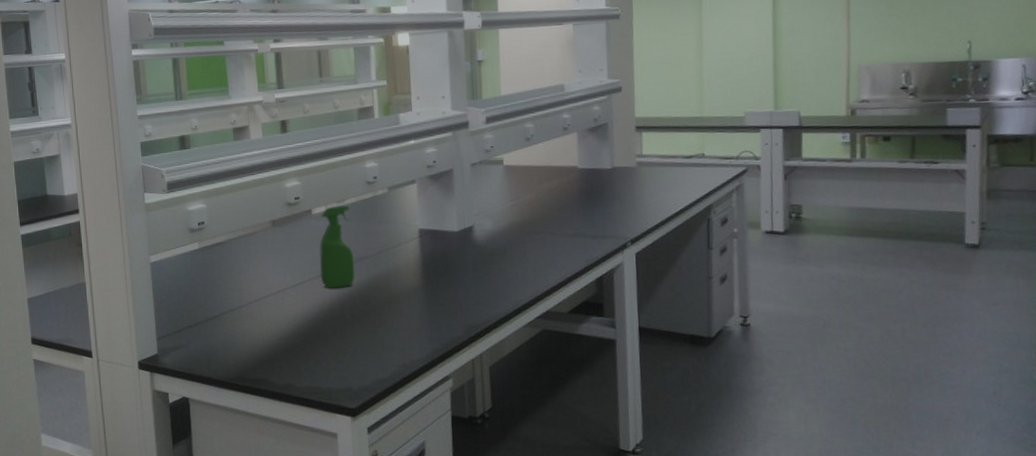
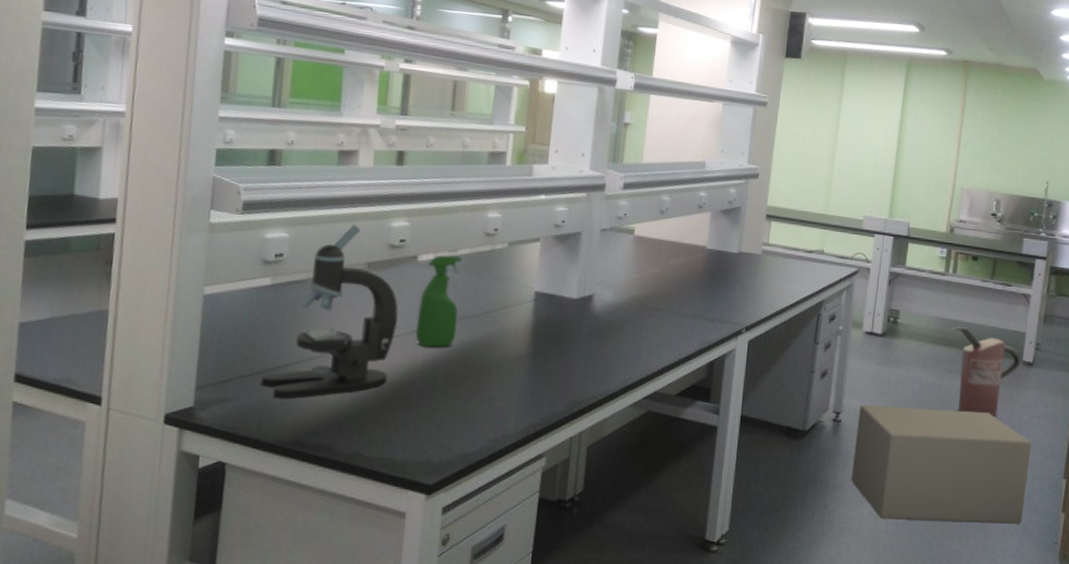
microscope: none [204,189,304,342] -> present [261,224,398,398]
cardboard box: none [769,304,991,423] -> present [851,405,1032,524]
fire extinguisher: none [867,214,965,307] -> present [950,327,1022,417]

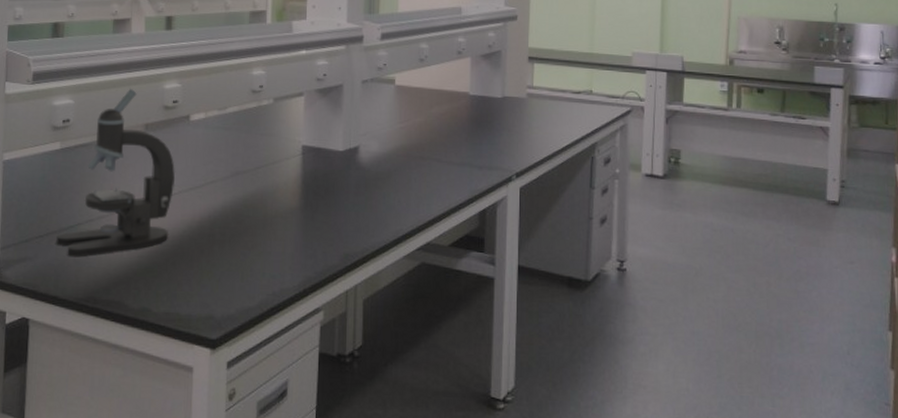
spray bottle: present [415,255,463,348] -> none [192,113,232,204]
cardboard box: present [851,405,1032,524] -> none [642,252,847,382]
fire extinguisher: present [950,327,1022,417] -> none [739,165,826,263]

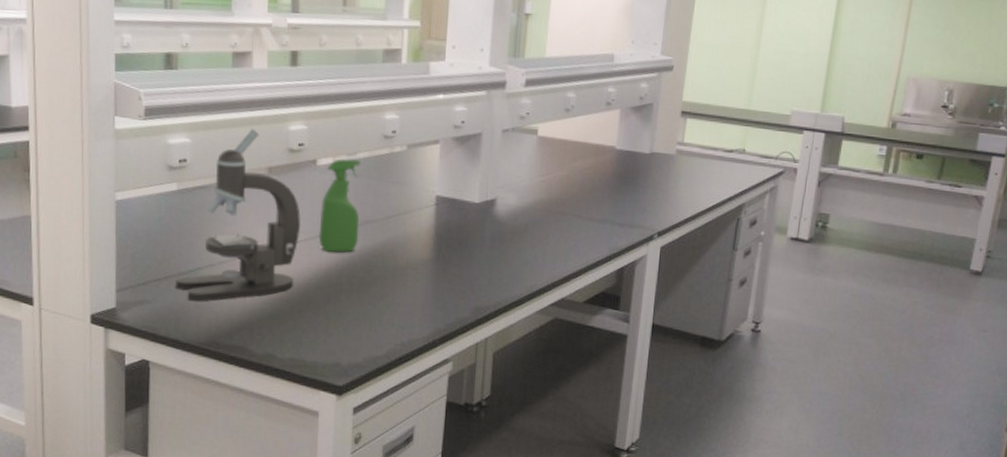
spray bottle: none [192,113,232,204] -> present [318,158,362,253]

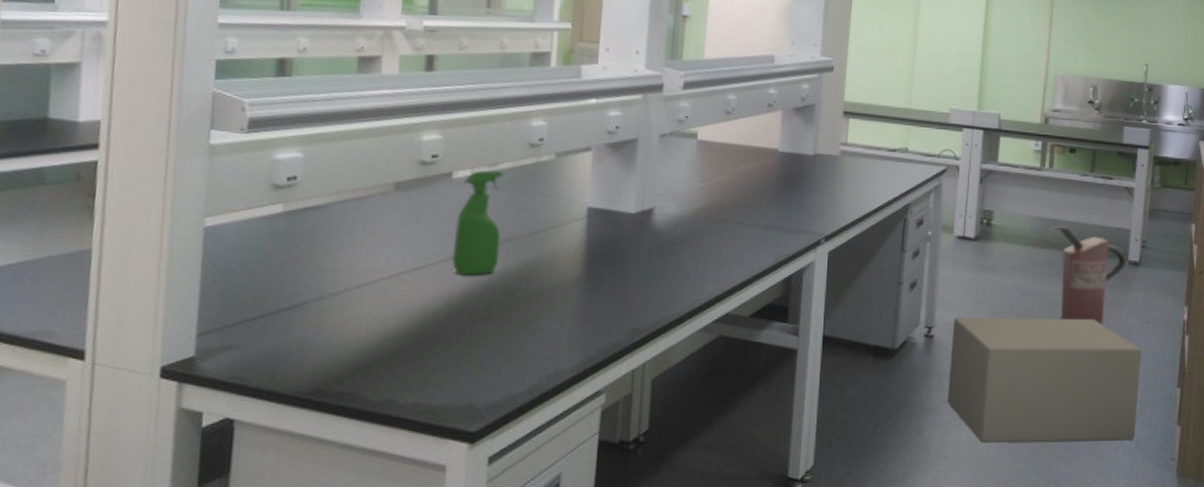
microscope: present [175,128,301,301] -> none [274,139,432,341]
cardboard box: none [770,315,975,442] -> present [947,318,1142,443]
fire extinguisher: none [887,232,970,329] -> present [1049,226,1128,323]

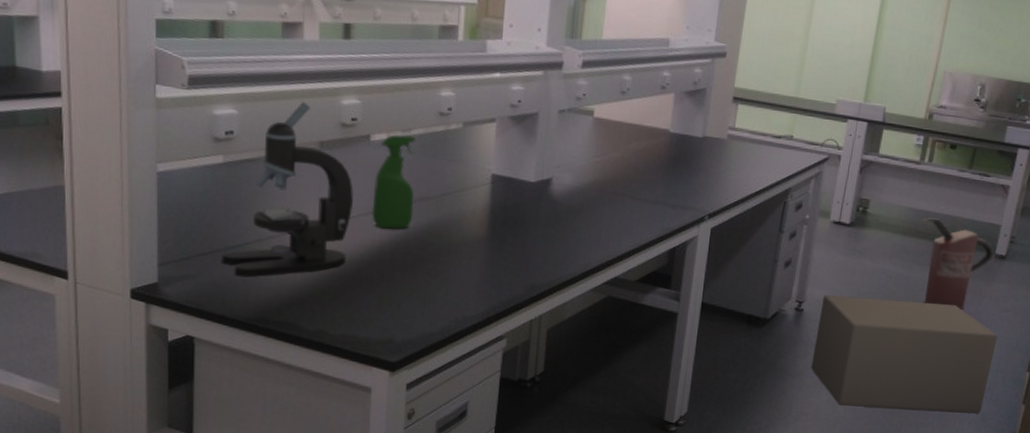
microscope: none [274,139,432,341] -> present [222,101,353,276]

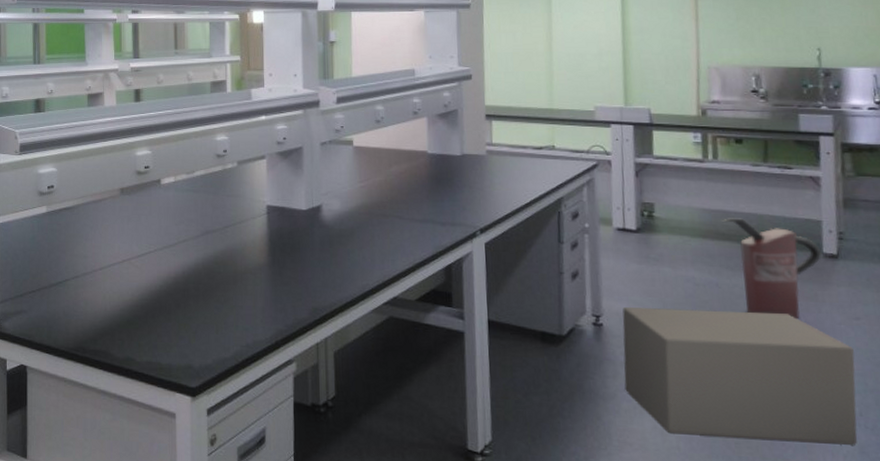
microscope: present [222,101,353,276] -> none [47,156,150,310]
spray bottle: present [372,134,417,229] -> none [166,177,201,261]

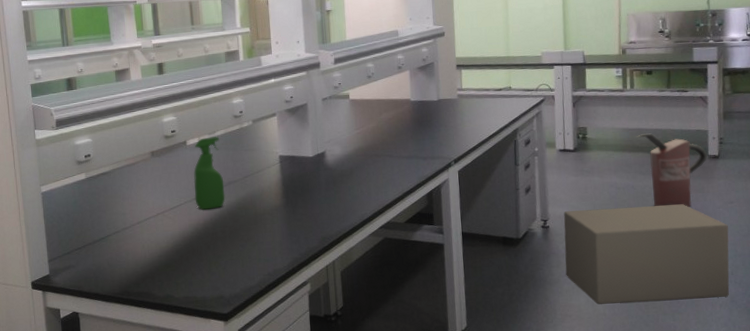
spray bottle: none [166,177,201,261] -> present [193,136,225,210]

